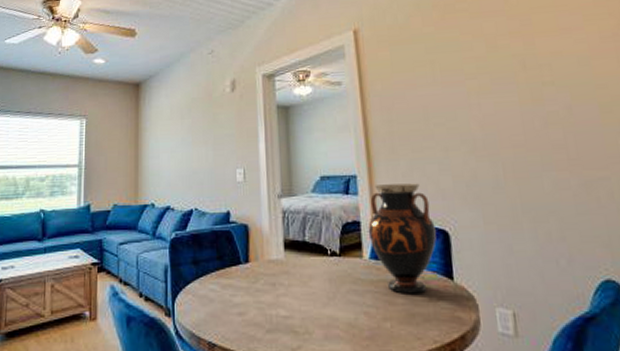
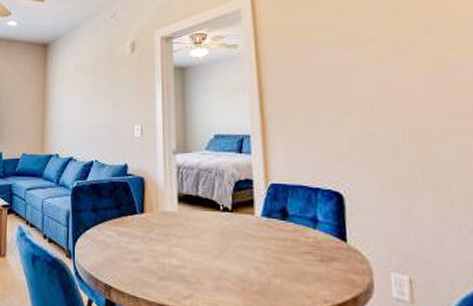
vase: present [367,183,437,294] -> none [260,145,330,254]

